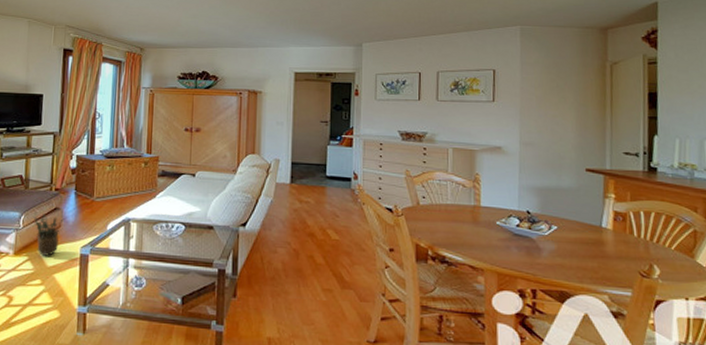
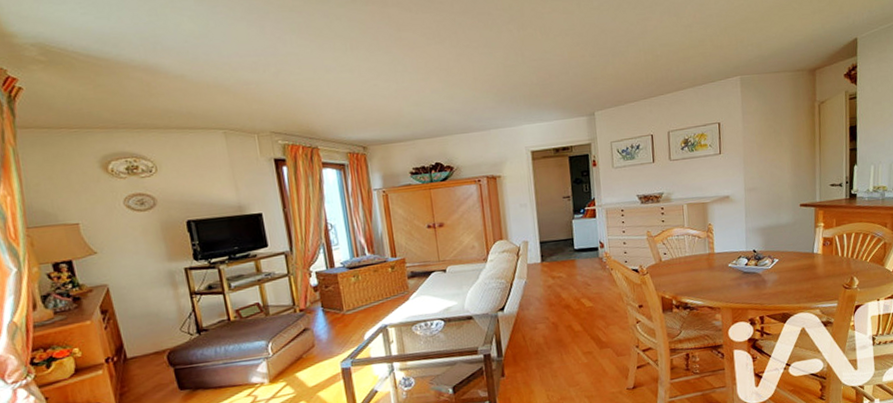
potted plant: present [34,212,65,256] -> none [282,336,318,378]

